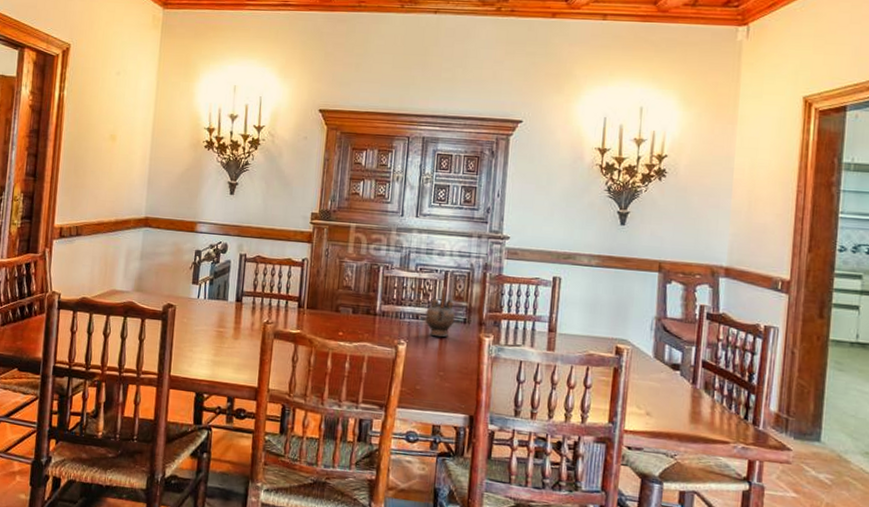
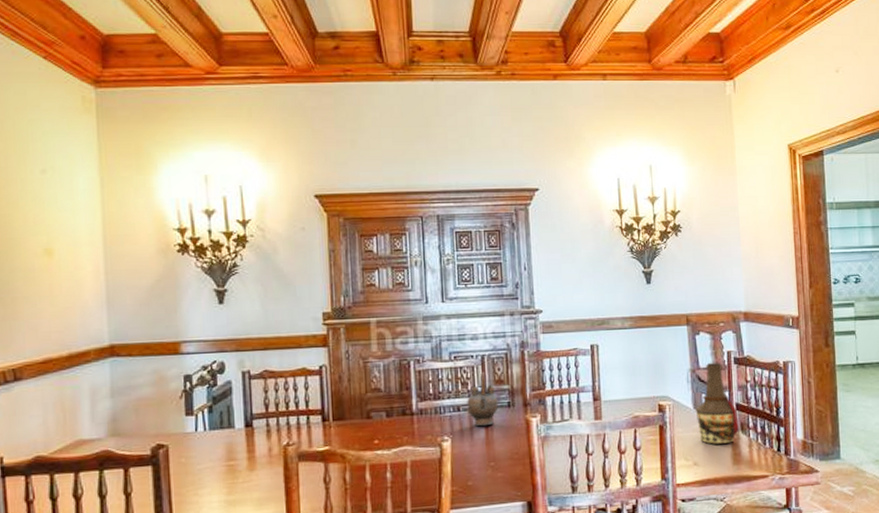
bottle: none [655,313,704,401] -> present [695,362,740,445]

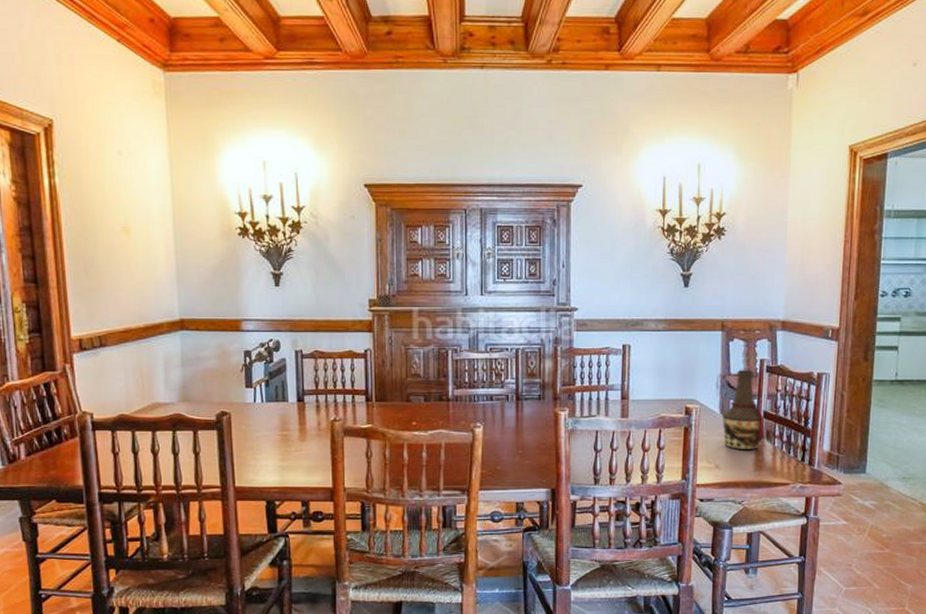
teapot: present [467,371,498,427] -> none [500,364,529,416]

